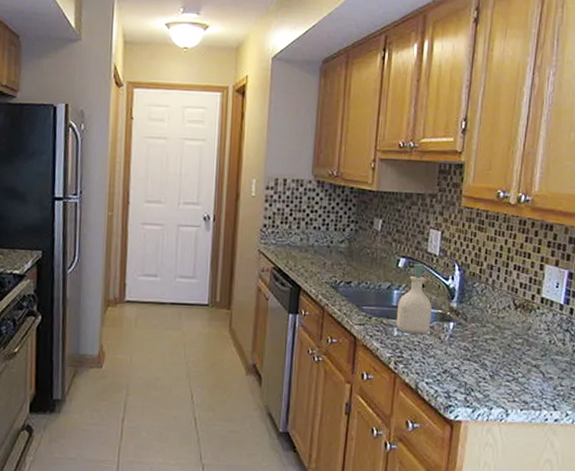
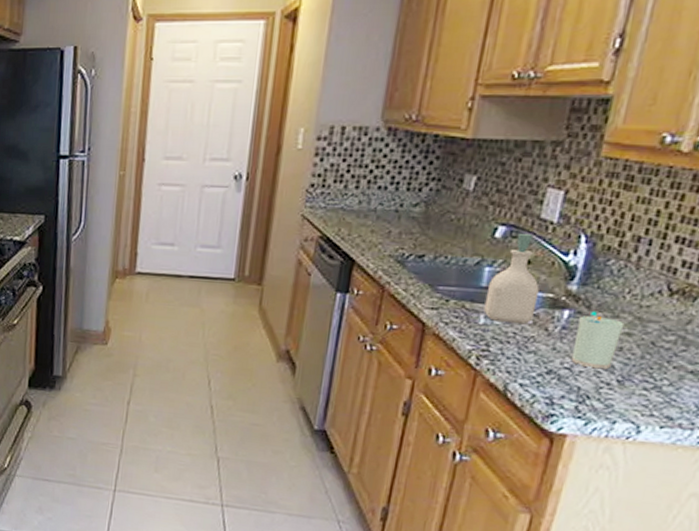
cup: none [458,322,490,368] -> present [571,311,625,370]

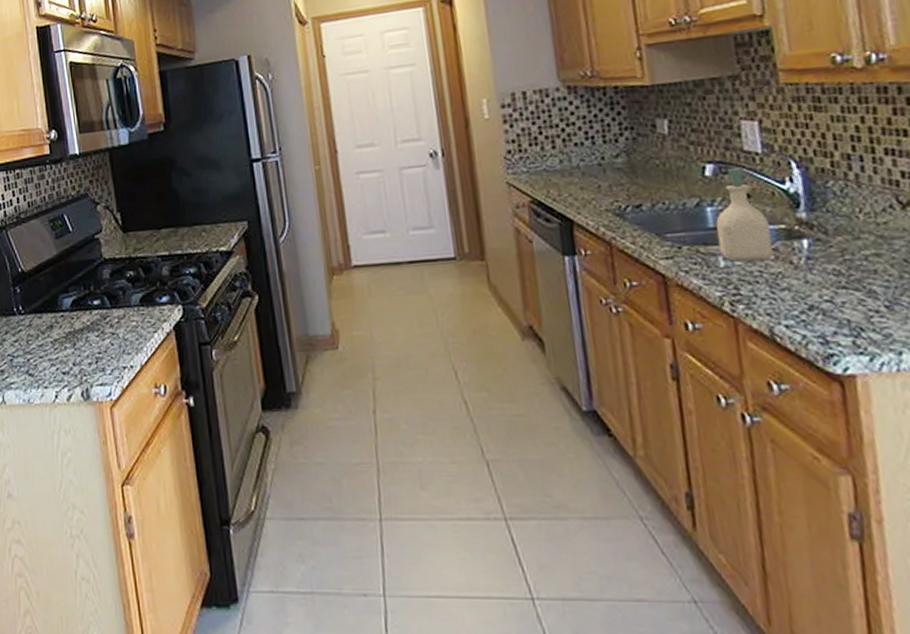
cup: present [571,311,625,370] -> none [820,235,873,297]

